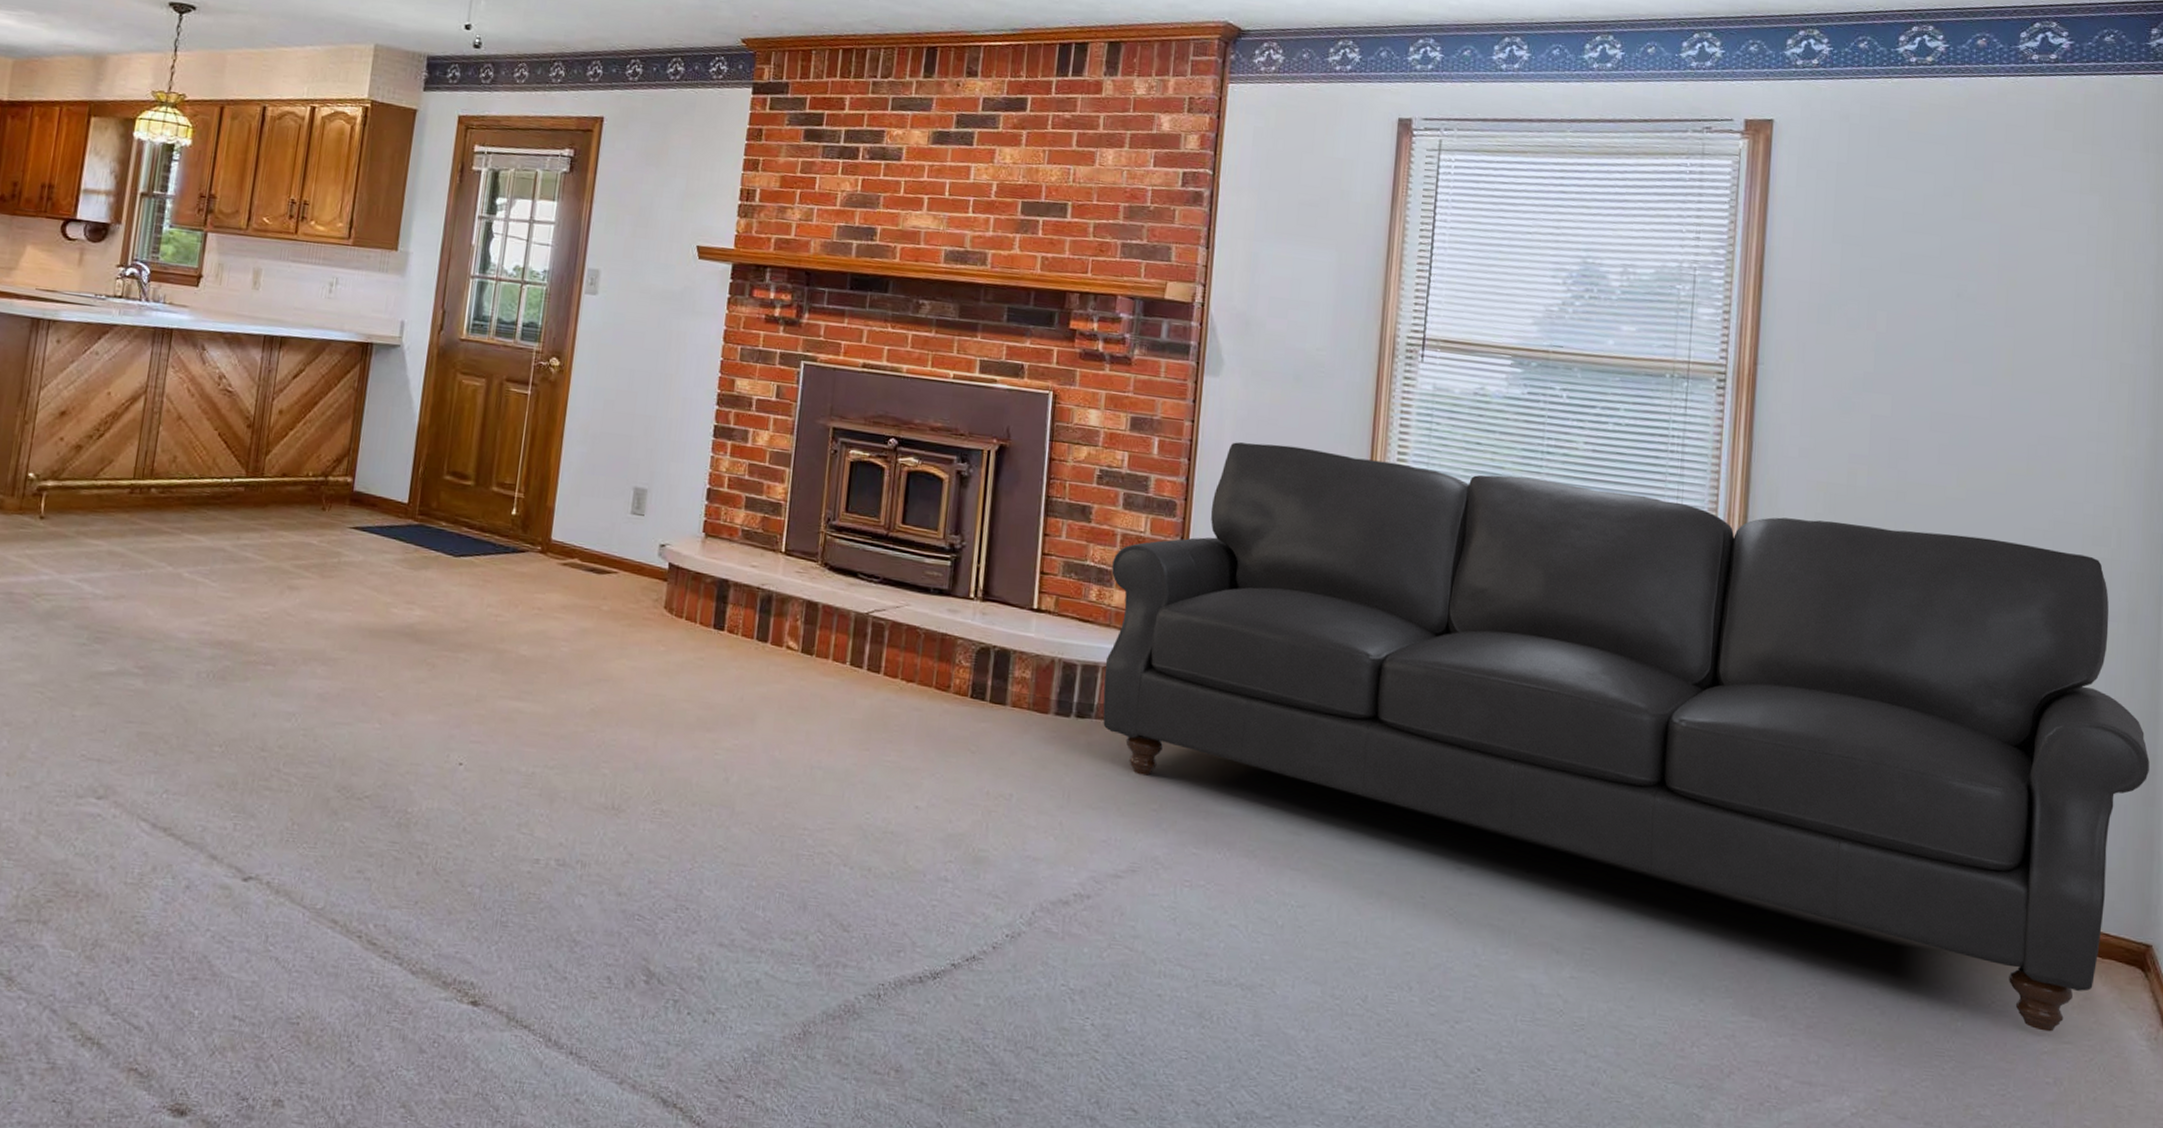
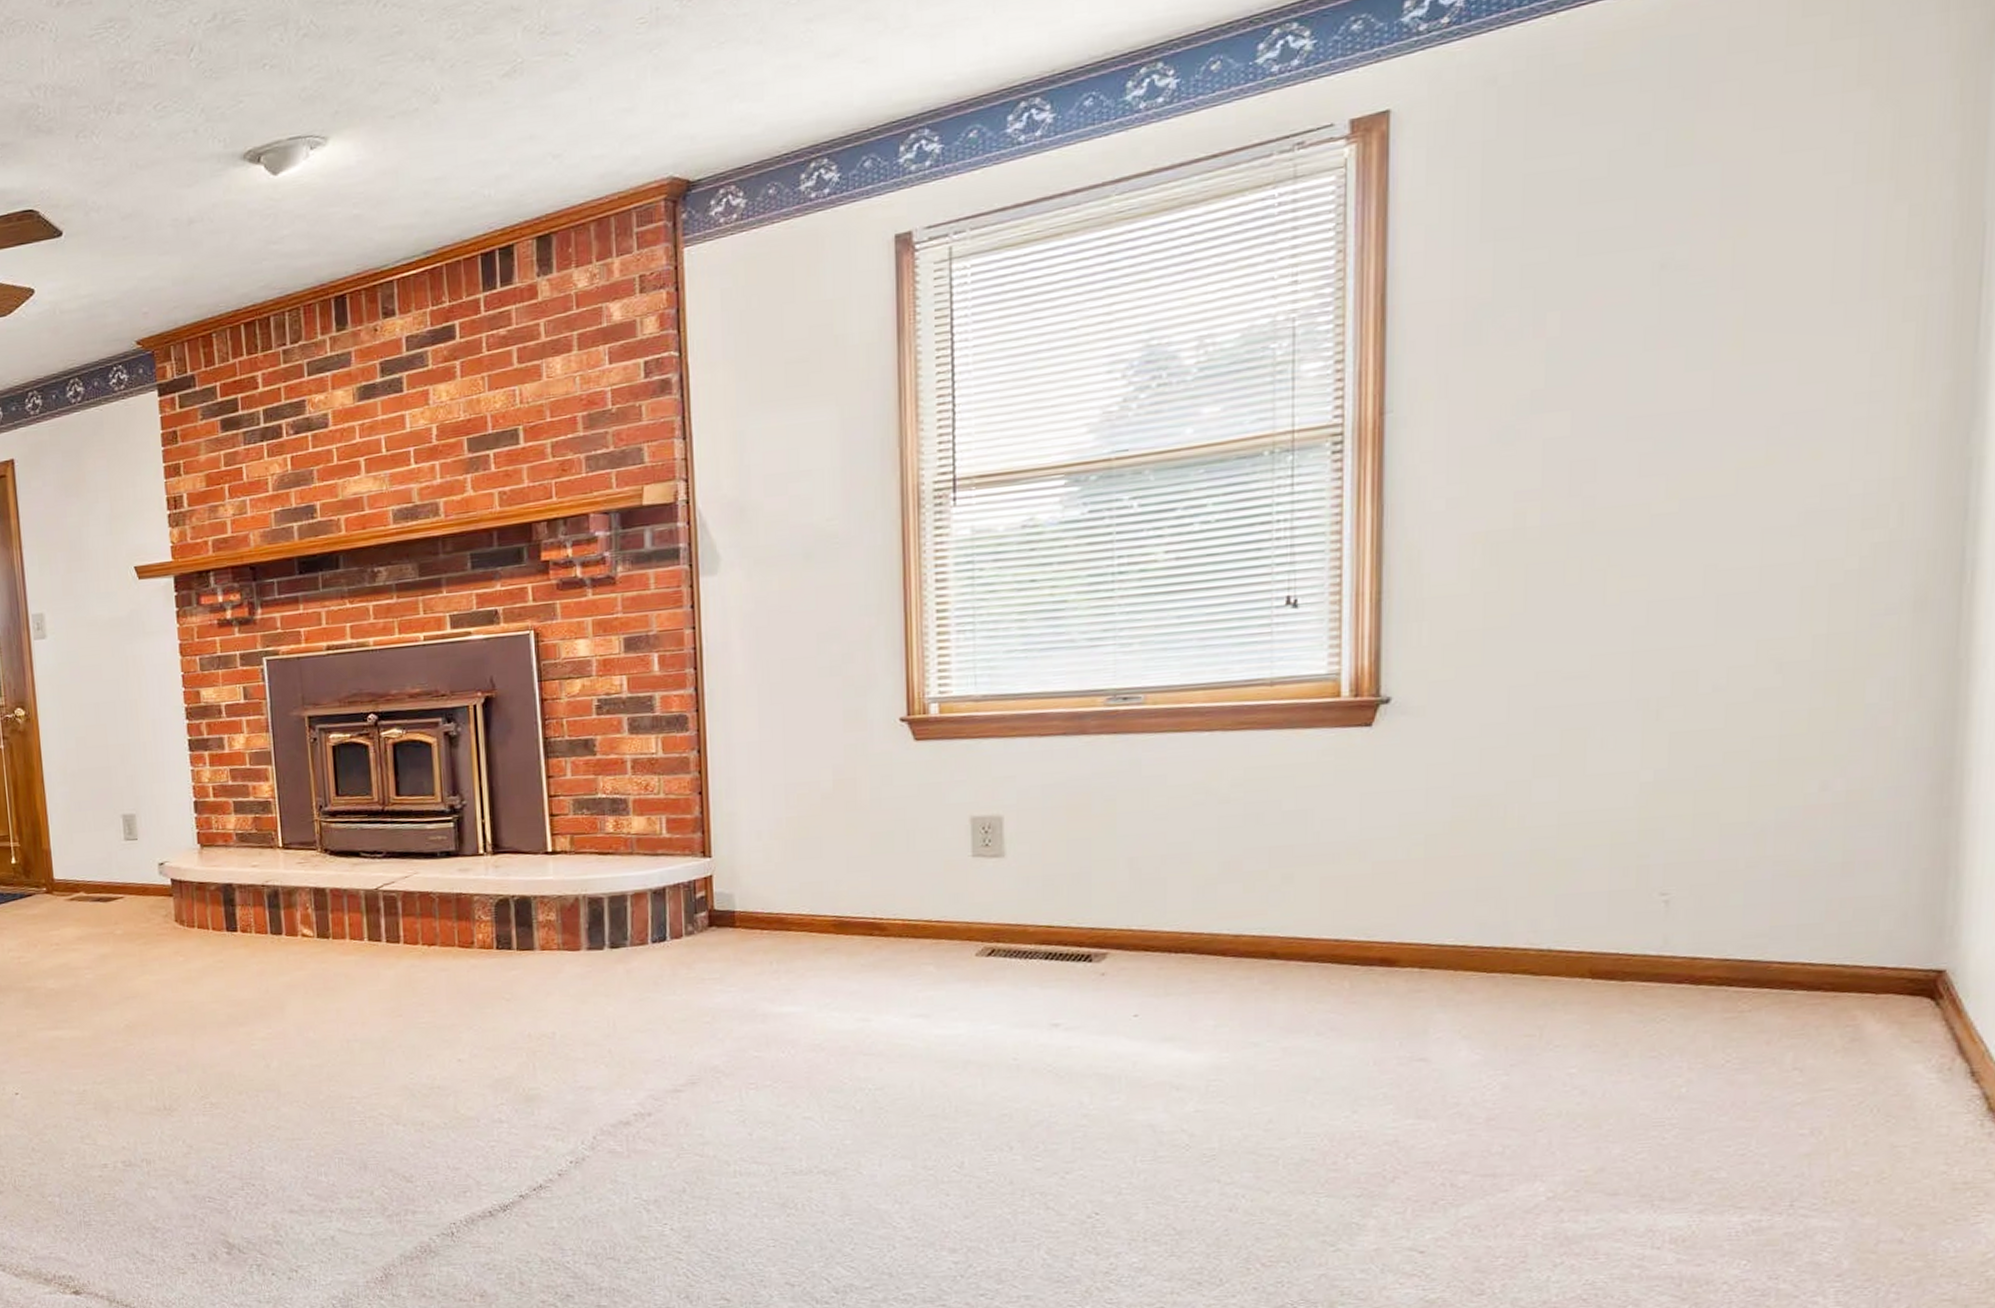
sofa: present [1103,442,2150,1032] -> none [626,543,1944,1082]

